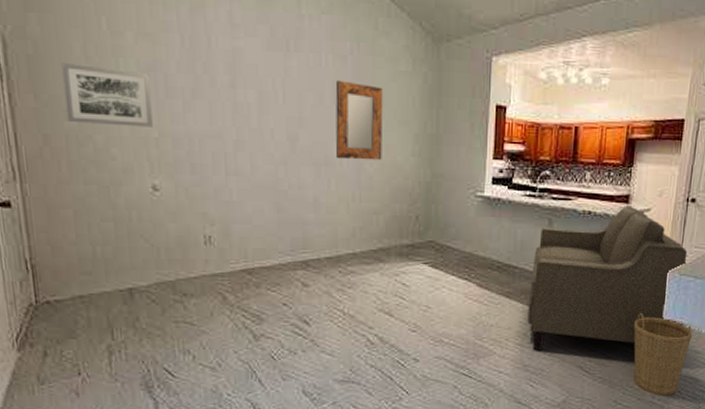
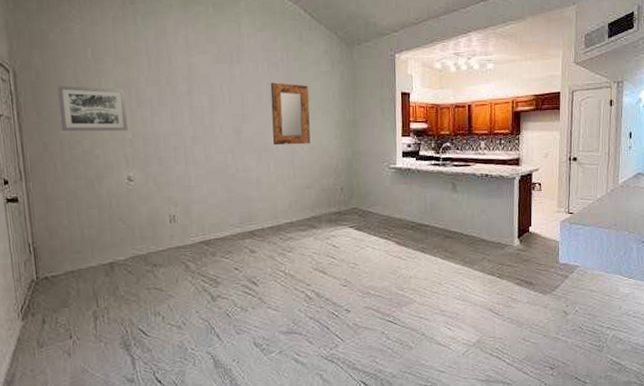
sofa: present [527,206,688,351] -> none [440,167,575,298]
basket: present [634,312,693,396] -> none [534,258,587,332]

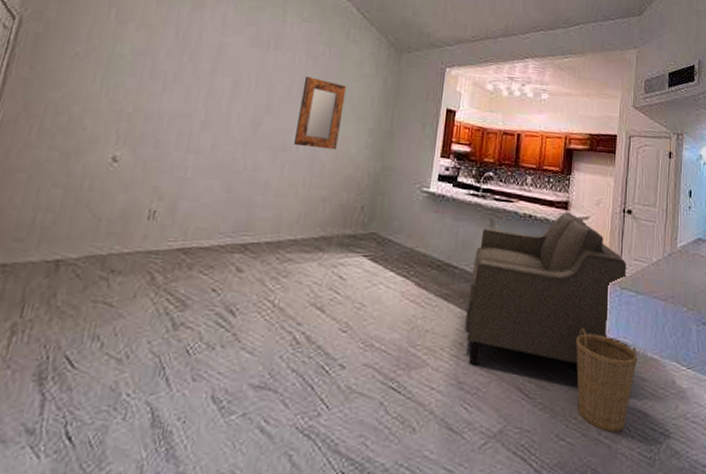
wall art: present [57,85,128,132] -> none [52,41,140,103]
sofa: none [440,167,575,298] -> present [464,212,627,366]
basket: none [534,258,587,332] -> present [576,327,638,433]

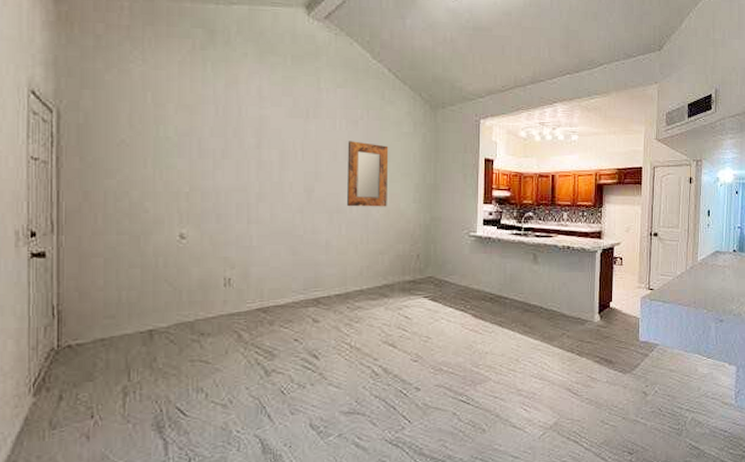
sofa: present [464,212,627,366] -> none [519,240,655,376]
basket: present [576,327,638,433] -> none [614,335,666,414]

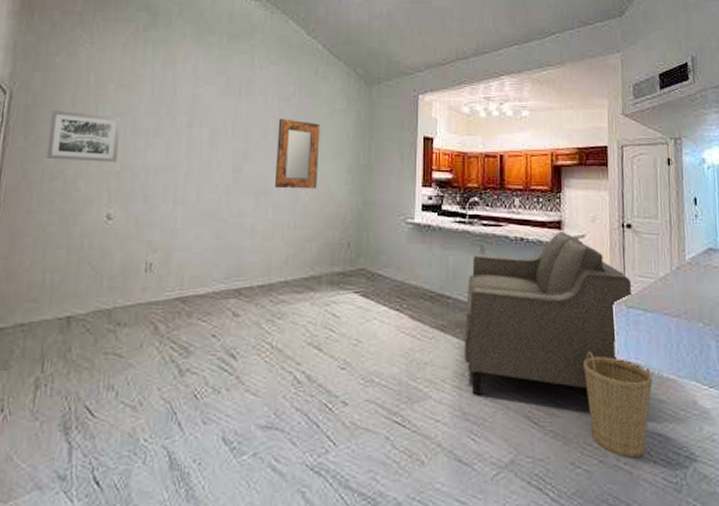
wall art: none [107,129,185,183] -> present [46,109,121,162]
sofa: none [519,240,655,376] -> present [464,232,632,396]
basket: none [614,335,666,414] -> present [584,350,653,459]

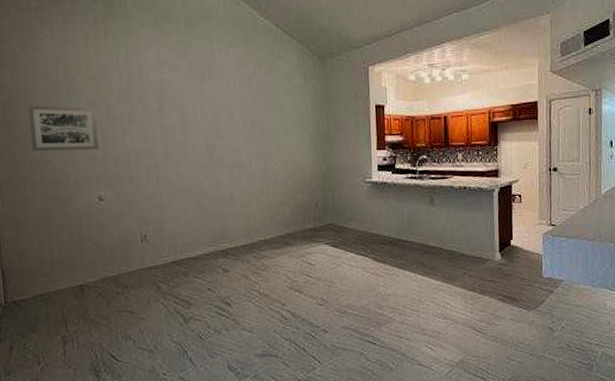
home mirror: present [275,118,321,189] -> none [242,97,284,162]
sofa: present [464,232,632,396] -> none [419,179,557,315]
basket: present [584,350,653,459] -> none [517,273,572,350]

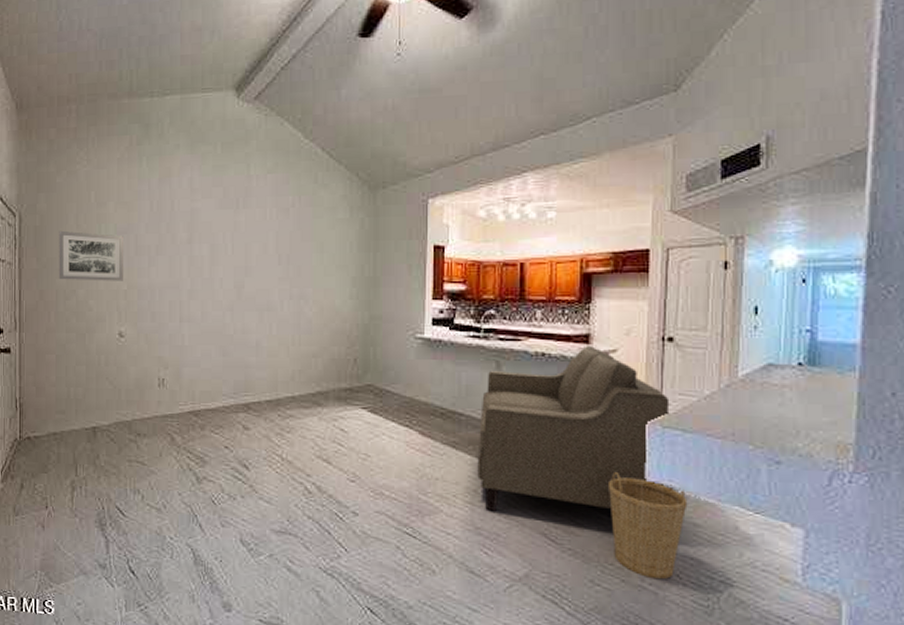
sofa: none [419,179,557,315] -> present [477,346,670,512]
basket: none [517,273,572,350] -> present [609,471,688,580]

